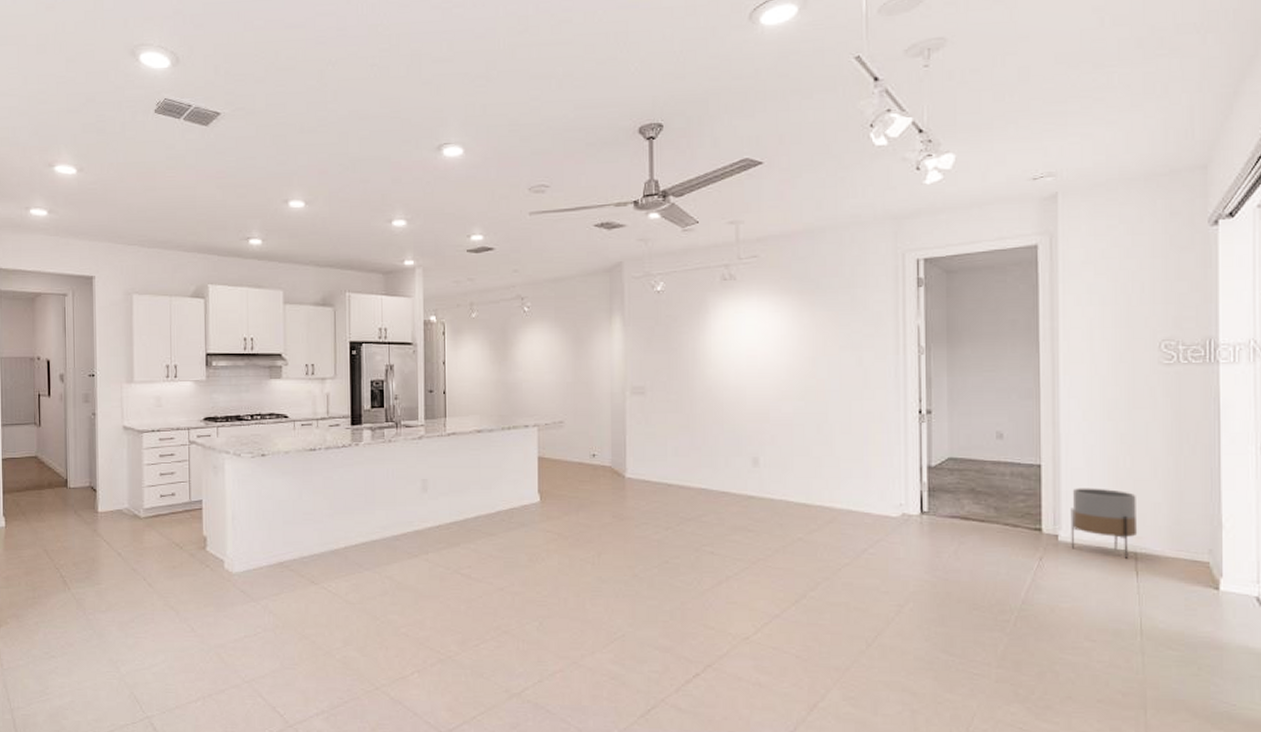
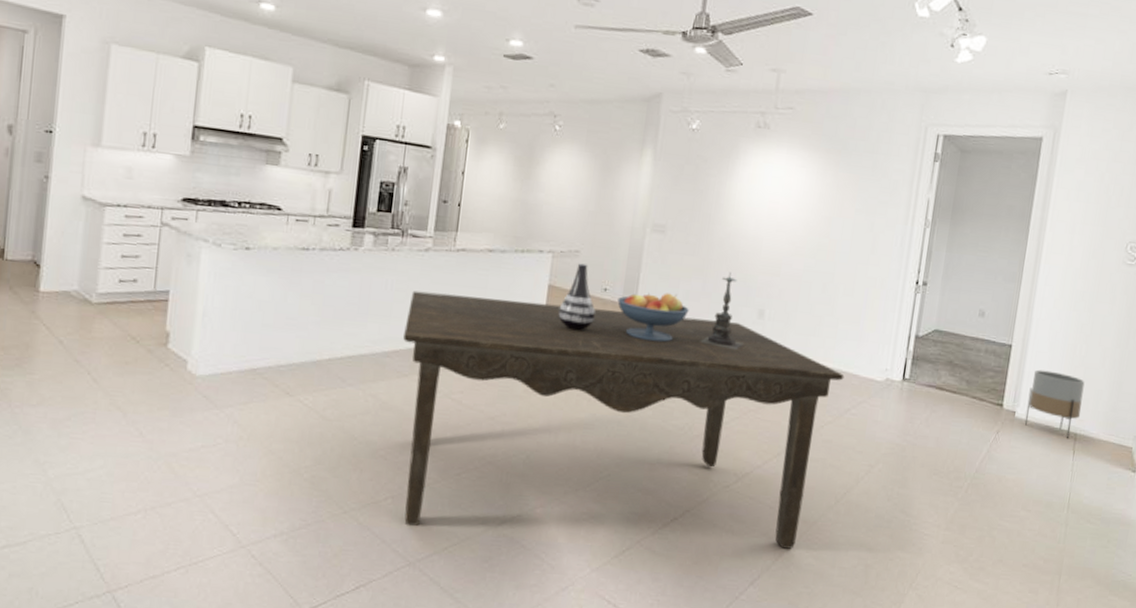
dining table: none [409,473,855,698] -> present [403,290,845,549]
vase: none [551,433,587,498] -> present [558,263,595,331]
fruit bowl: none [607,452,680,501] -> present [617,292,689,343]
candle holder: none [696,424,743,501] -> present [700,272,745,351]

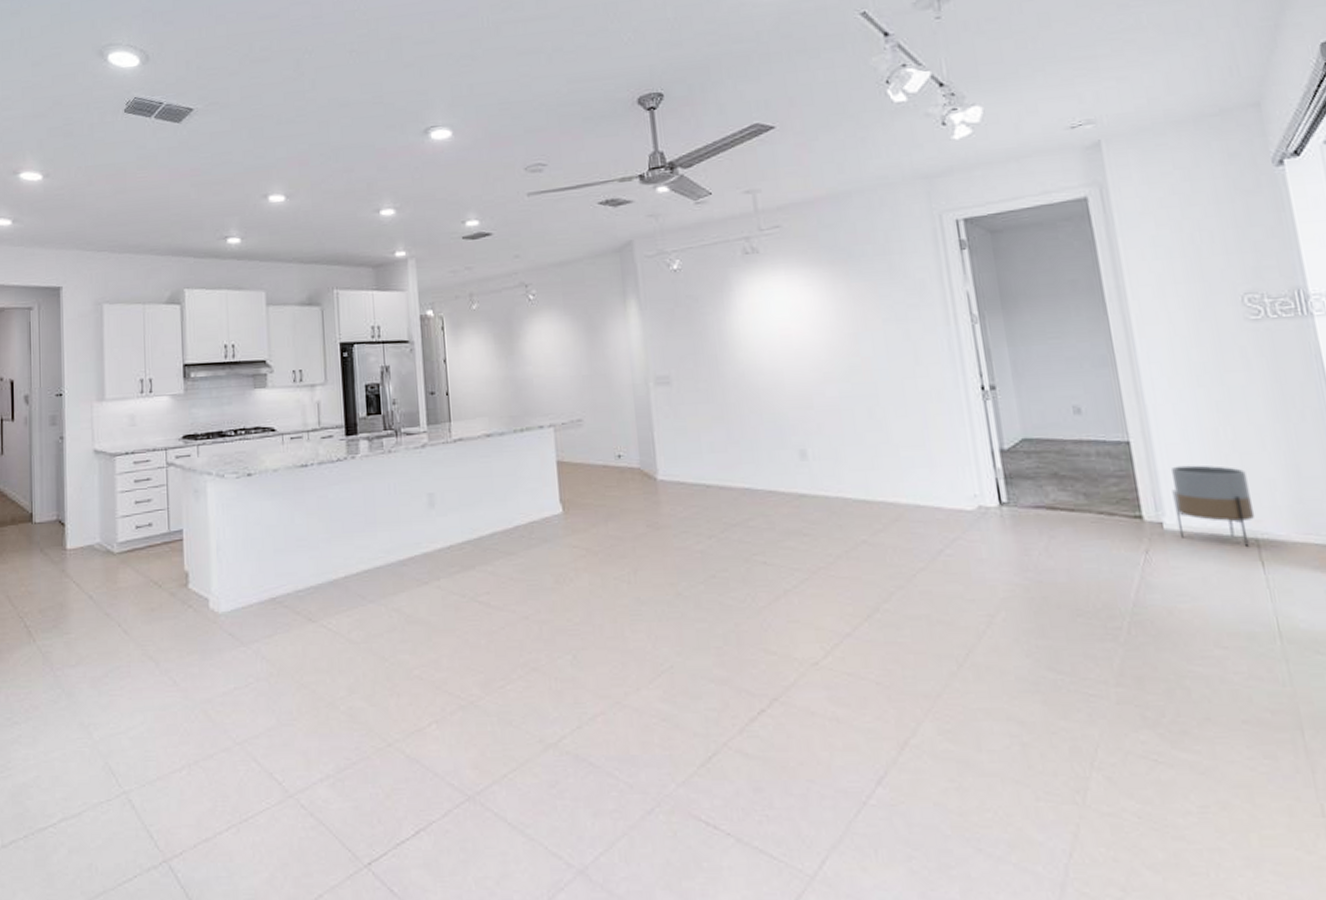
dining table: present [403,290,845,549] -> none [415,469,925,752]
vase: present [558,263,595,331] -> none [573,432,615,507]
fruit bowl: present [617,292,689,343] -> none [635,448,719,506]
candle holder: present [700,272,745,351] -> none [739,414,793,501]

